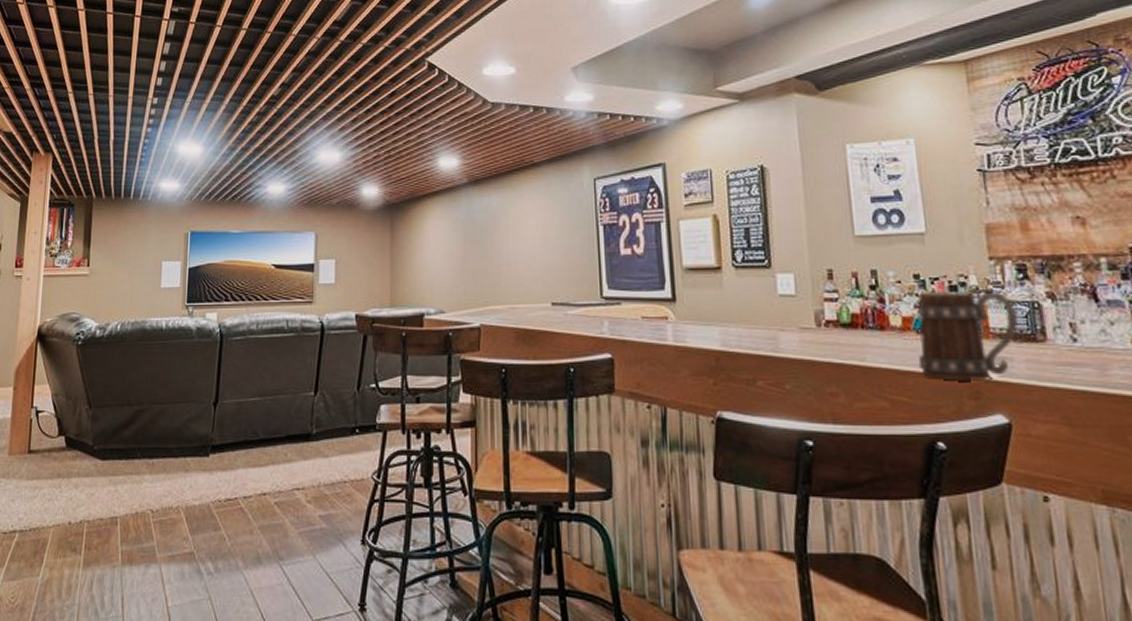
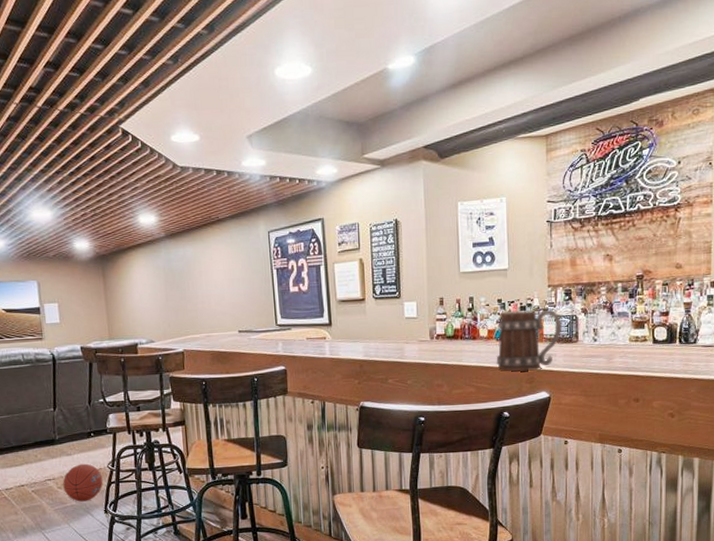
basketball: none [314,470,364,525] -> present [63,463,103,502]

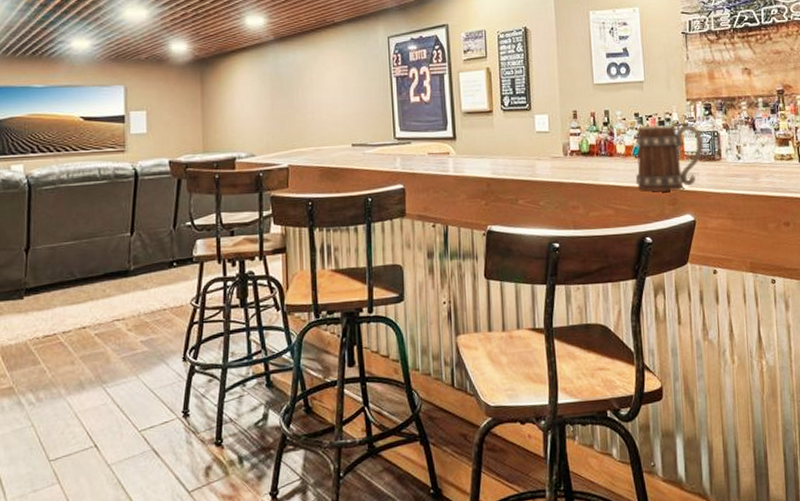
basketball: present [63,463,103,502] -> none [134,299,184,347]

